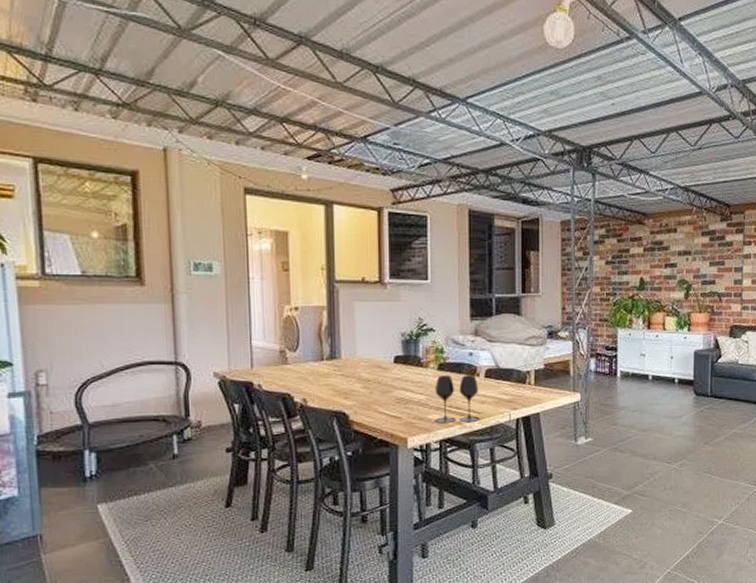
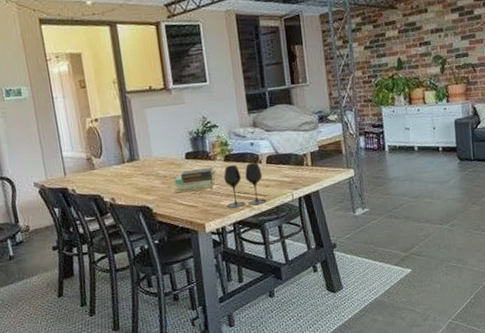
books: none [377,376,428,401] -> present [174,168,217,194]

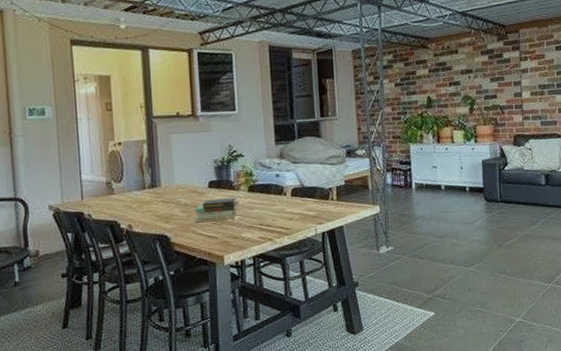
wine glass: present [223,162,265,208] -> none [246,195,288,241]

